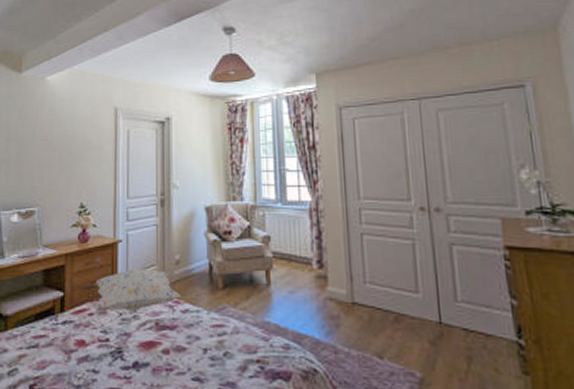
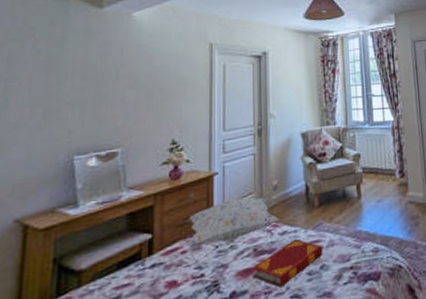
hardback book: none [154,319,227,367] -> present [252,238,323,288]

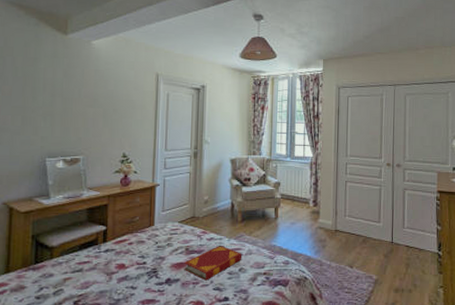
decorative pillow: present [185,197,280,249] -> none [132,207,208,242]

